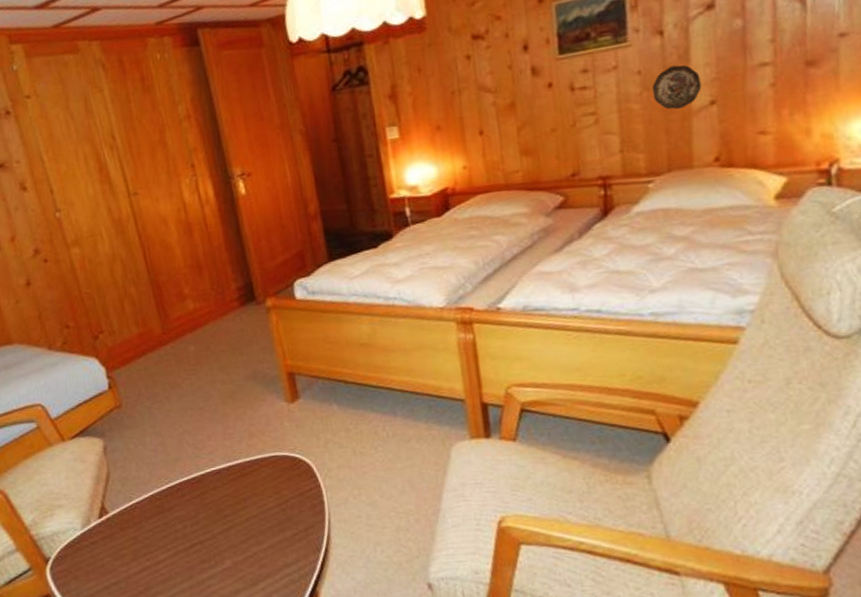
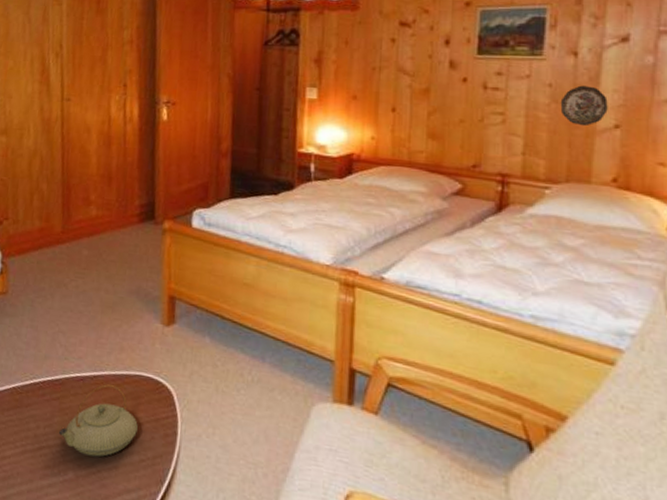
teapot: none [206,471,284,542] -> present [58,384,138,457]

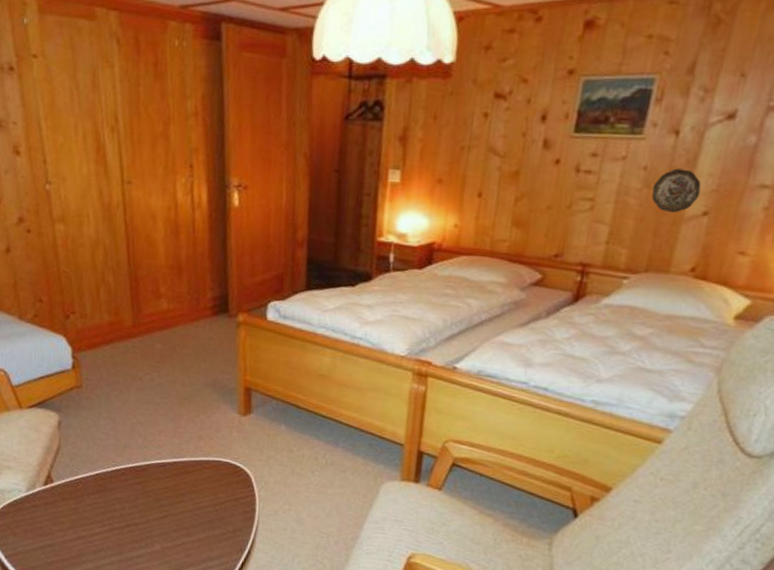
teapot: present [58,384,138,457] -> none [143,469,218,532]

